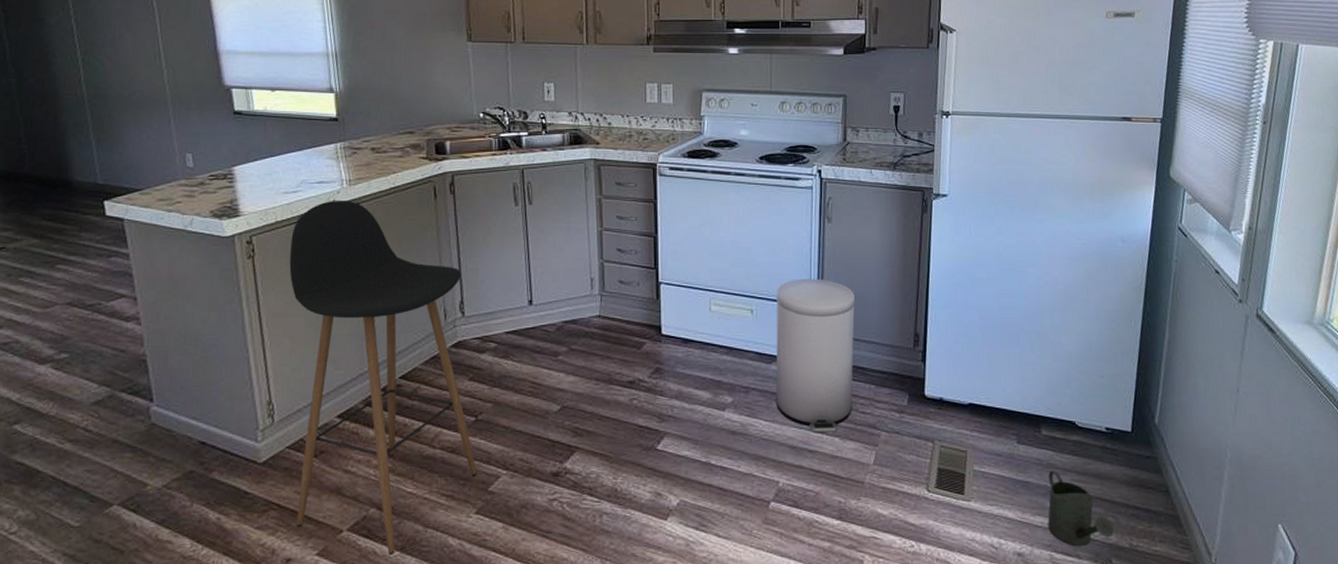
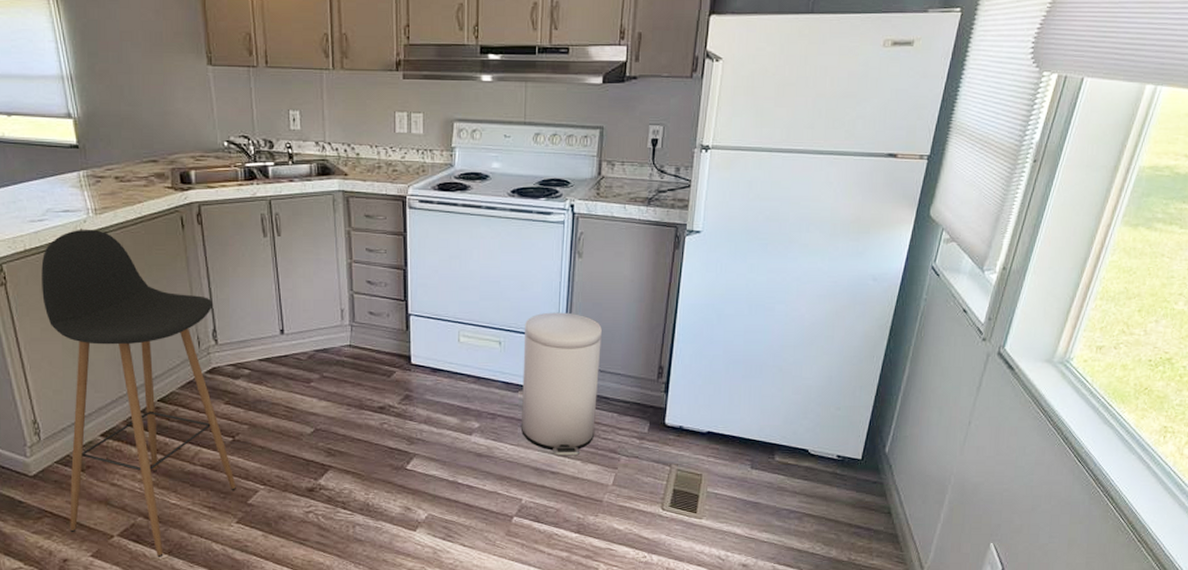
watering can: present [1048,470,1115,547] -> none [773,493,836,560]

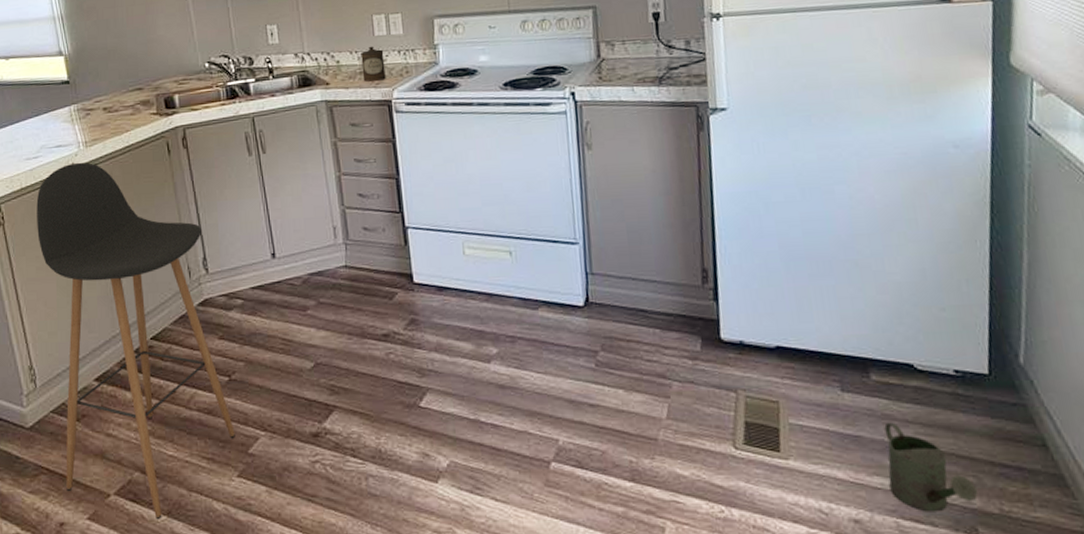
canister: none [380,142,403,176] -> present [361,46,386,82]
pedal bin: present [520,312,602,456] -> none [536,212,636,384]
watering can: none [773,493,836,560] -> present [884,422,978,512]

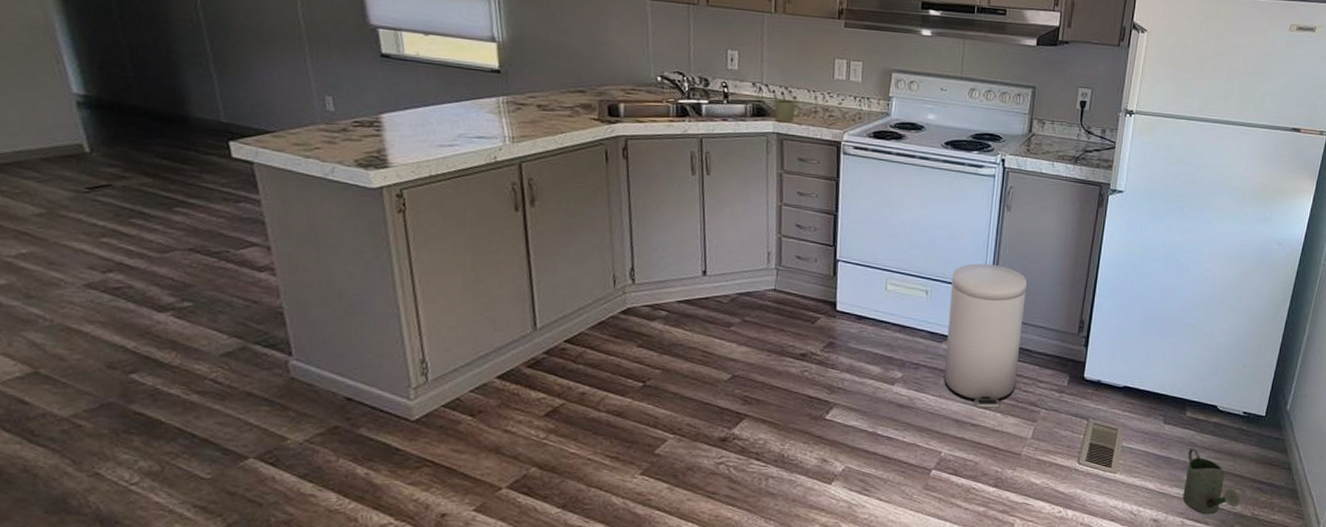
bar stool: present [36,162,235,520] -> none [444,157,643,513]
mug: none [319,65,346,89] -> present [774,99,801,123]
canister: present [361,46,386,82] -> none [816,88,841,122]
pedal bin: none [536,212,636,384] -> present [943,263,1027,408]

